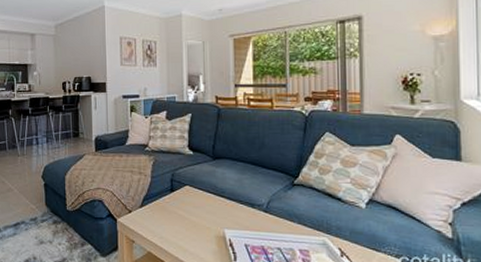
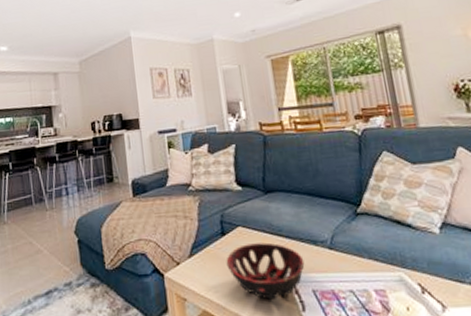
decorative bowl: none [172,201,241,249] -> present [226,242,305,300]

